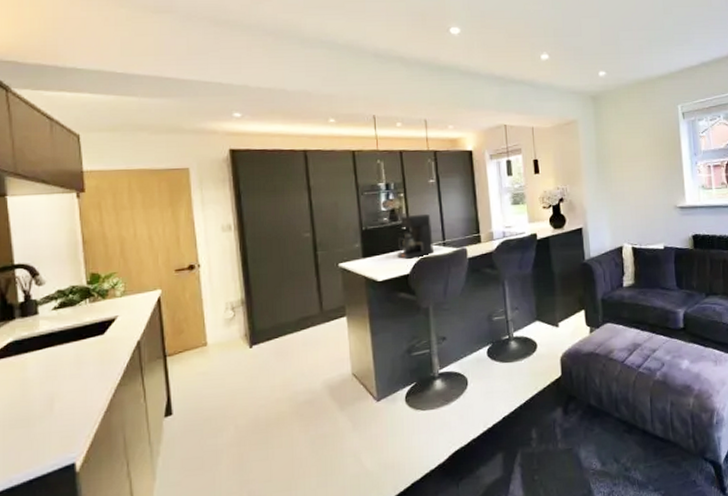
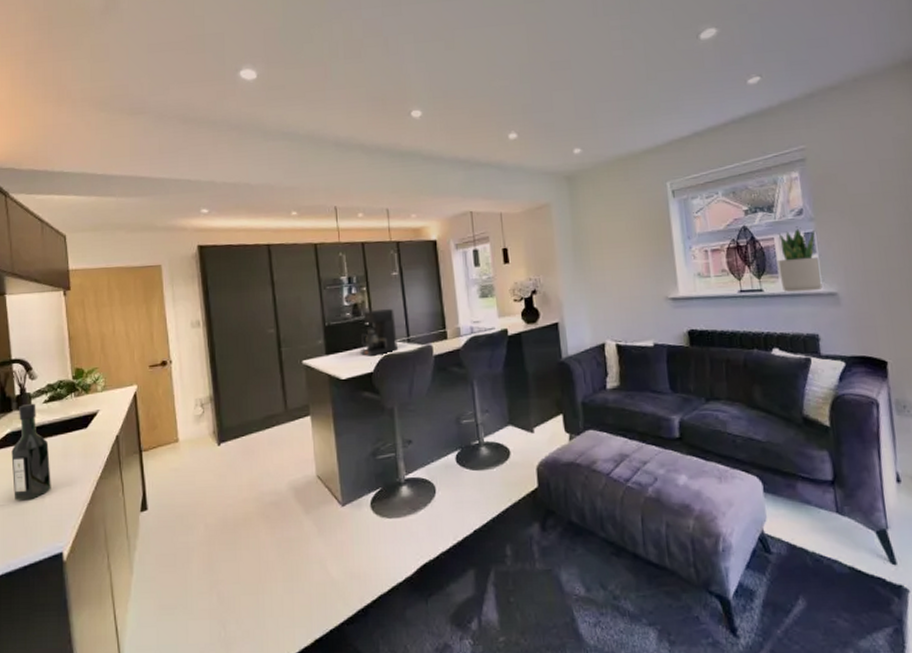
bottle: none [14,310,62,413] -> present [11,403,51,501]

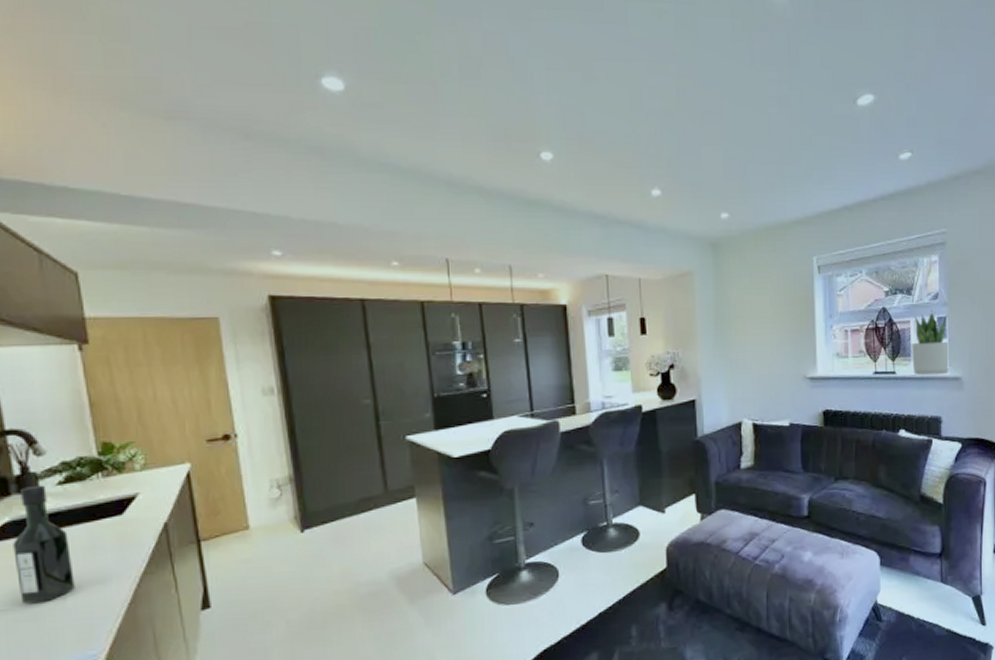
coffee maker: present [361,308,399,356] -> none [476,379,521,432]

